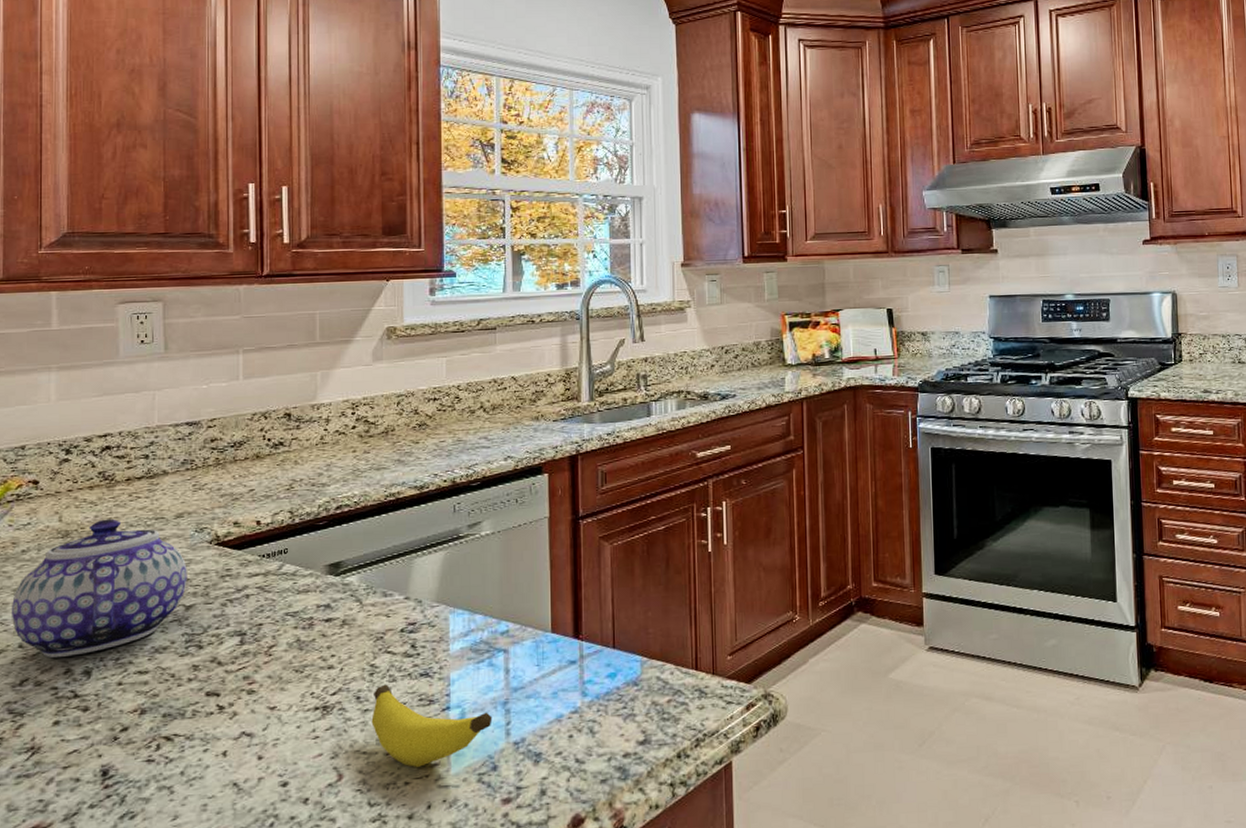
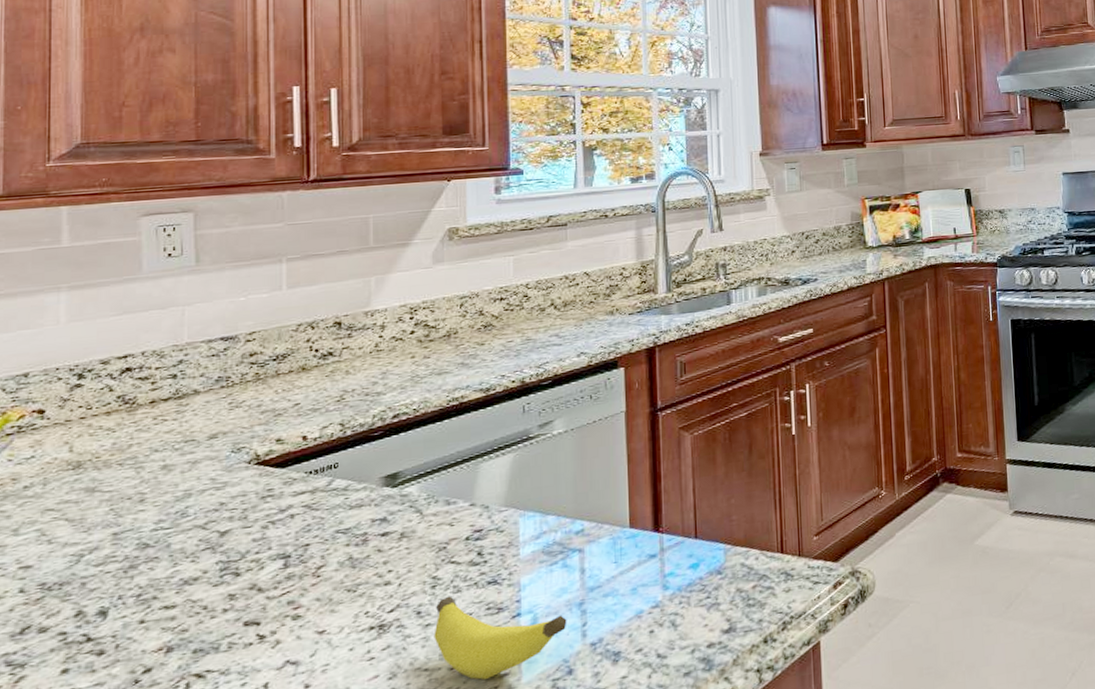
teapot: present [12,518,187,658] -> none [11,445,222,601]

